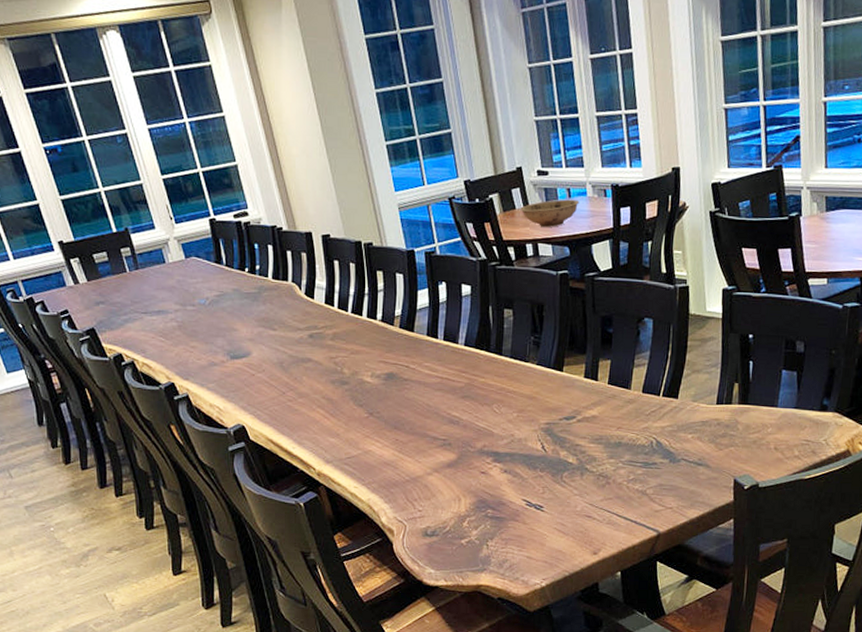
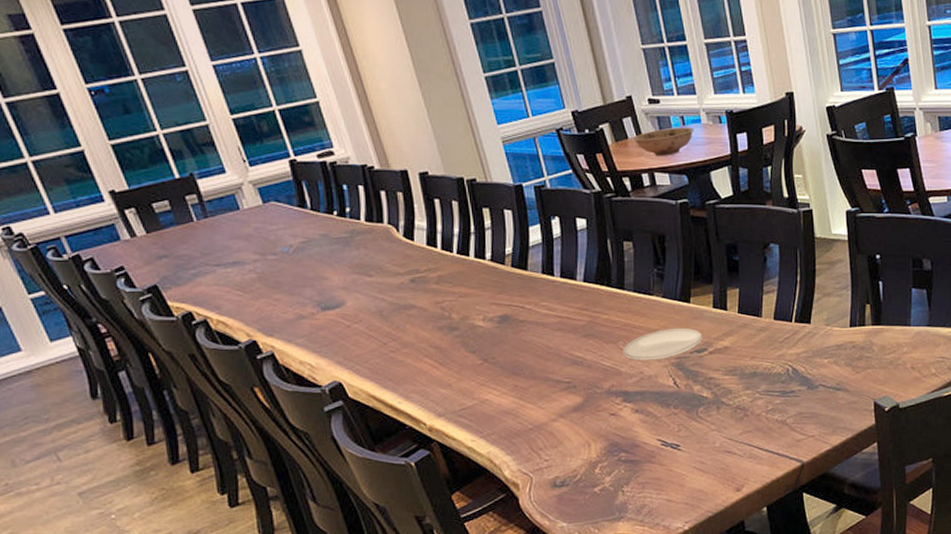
plate: none [497,395,573,426] -> present [623,328,703,362]

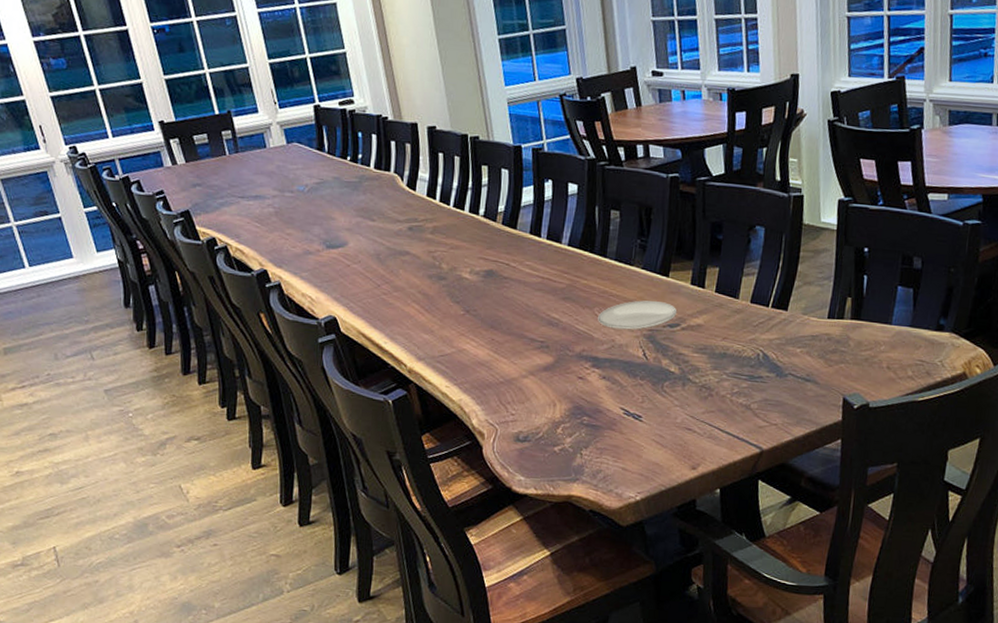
bowl: present [633,127,694,156] -> none [632,101,694,129]

